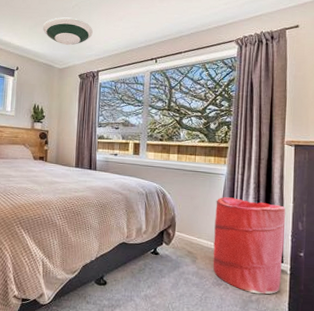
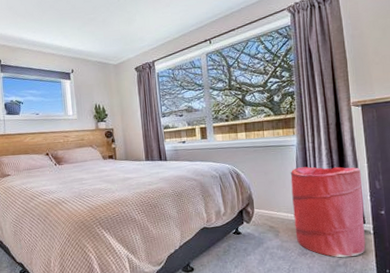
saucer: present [42,17,93,46] -> none [91,11,142,40]

